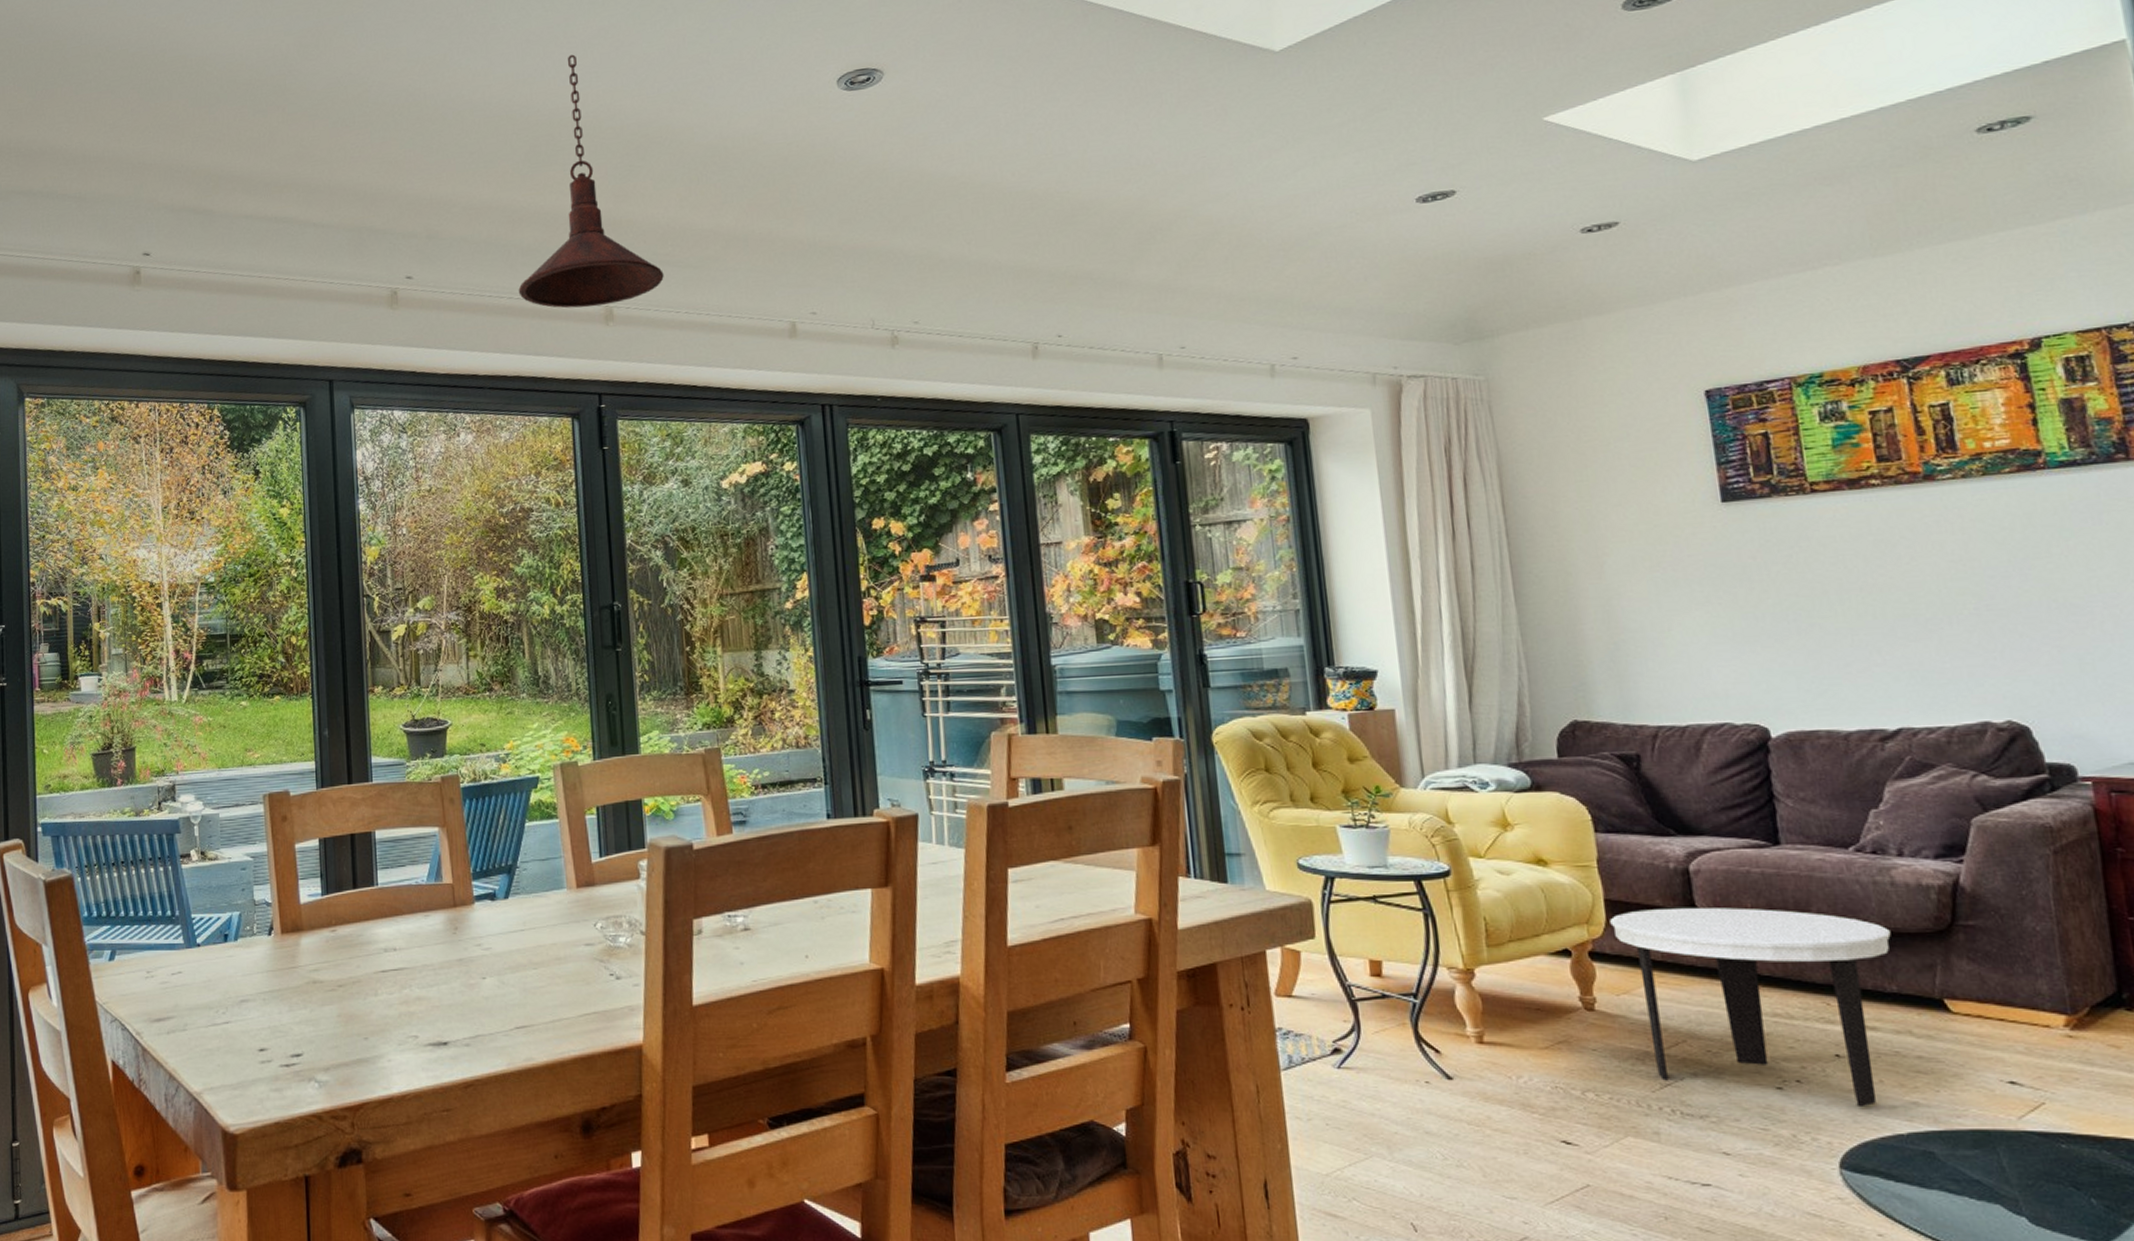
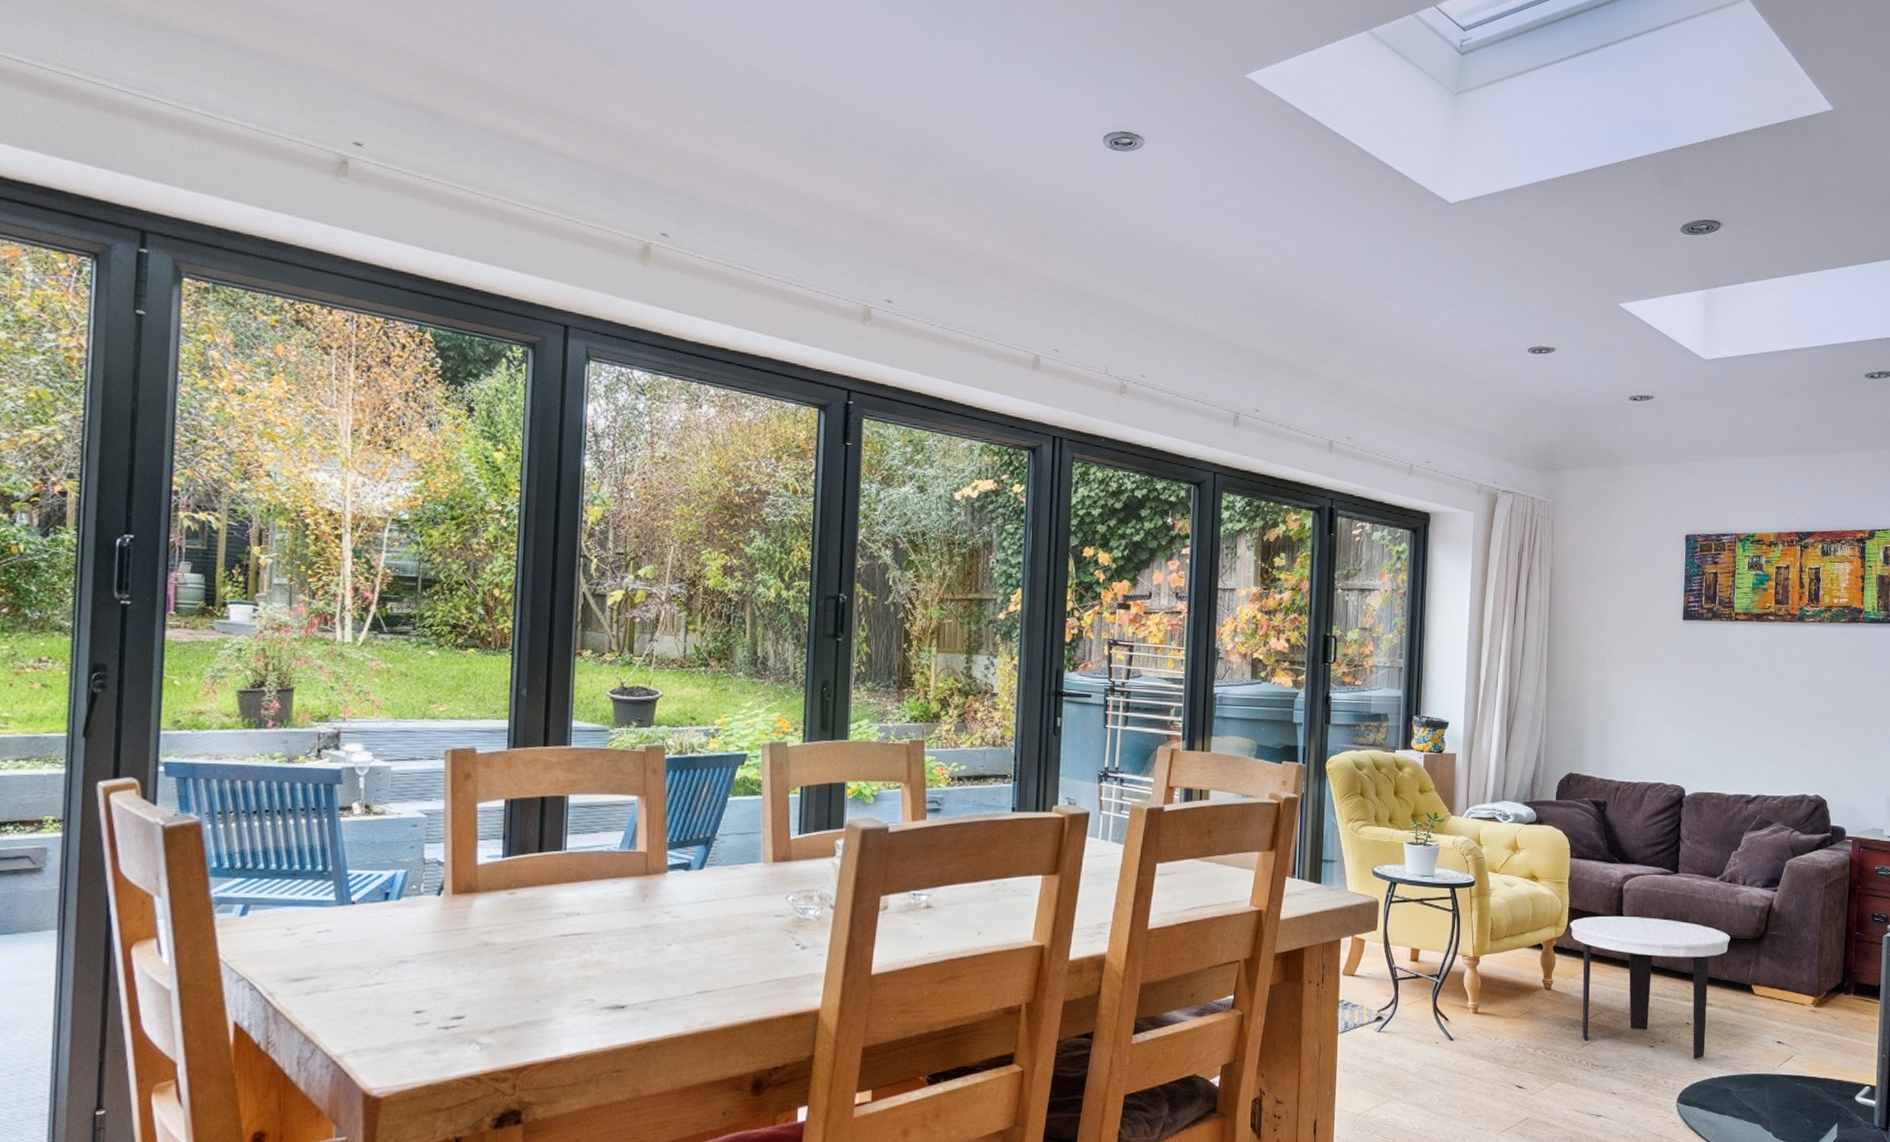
pendant light: present [518,54,664,309] -> none [779,45,924,305]

